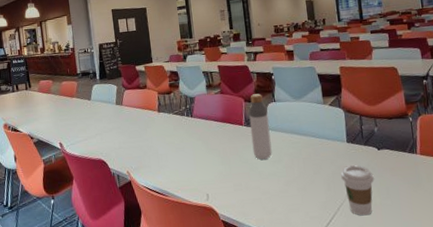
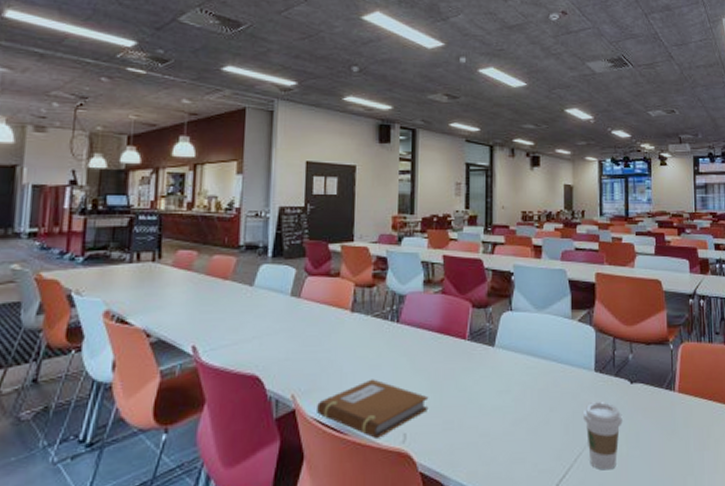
notebook: none [145,157,222,198] -> present [317,379,429,438]
bottle: present [248,93,272,160] -> none [475,298,500,388]

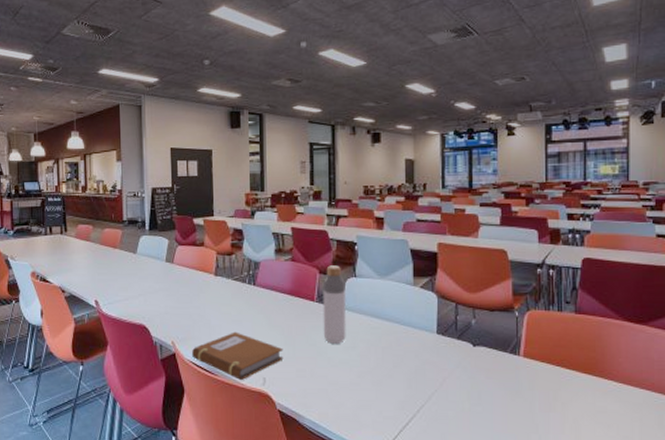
bottle: none [475,298,500,388] -> present [322,265,346,344]
coffee cup: present [583,402,623,471] -> none [426,362,465,422]

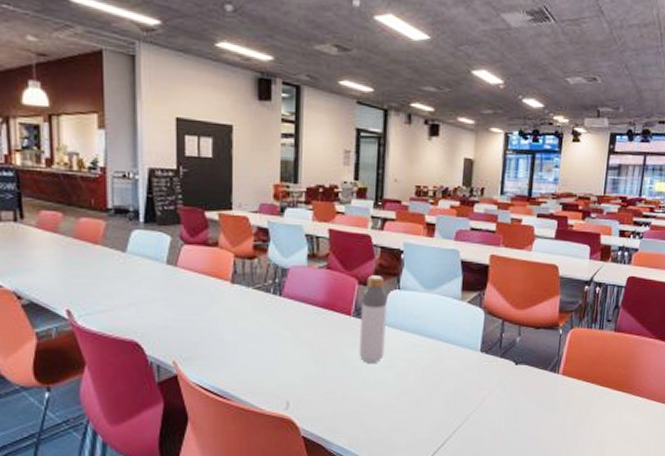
notebook: present [192,331,284,380] -> none [199,349,312,404]

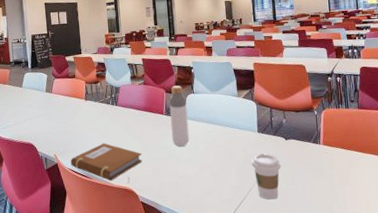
notebook: none [199,349,312,404] -> present [71,143,143,181]
coffee cup: none [465,381,504,442] -> present [251,153,281,200]

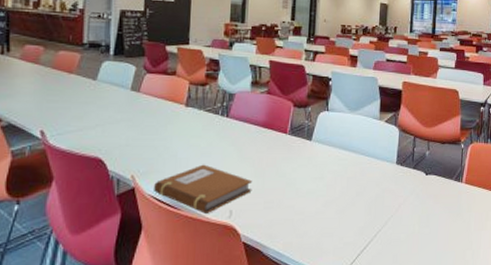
bottle: present [169,85,190,147] -> none [293,99,318,175]
coffee cup: present [251,153,281,200] -> none [384,189,417,244]

